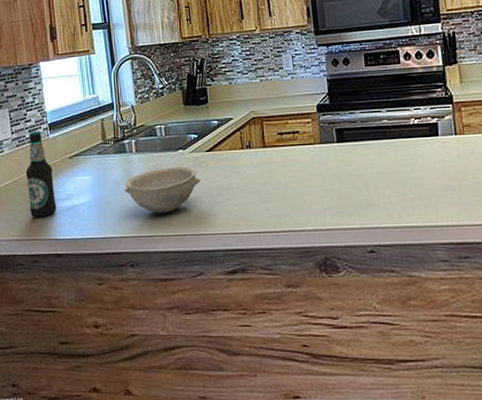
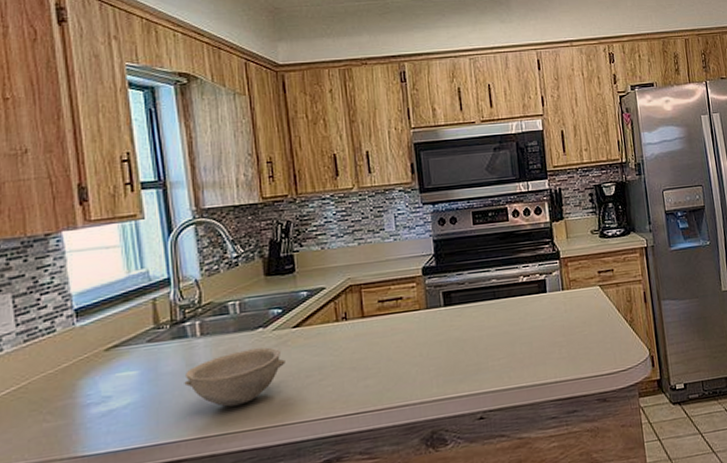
bottle: present [25,131,56,218] -> none [38,319,85,432]

